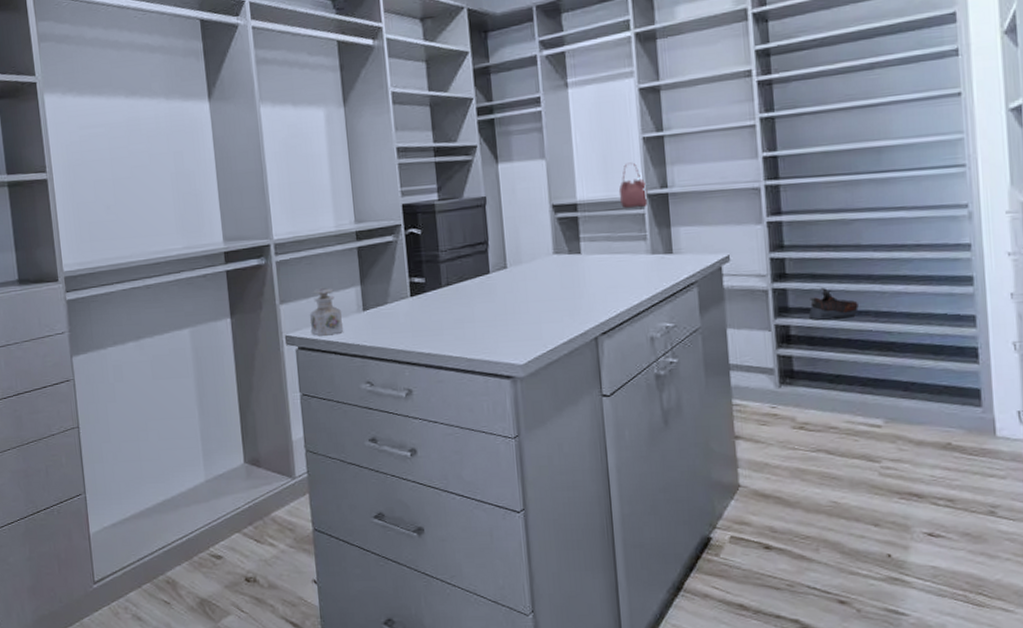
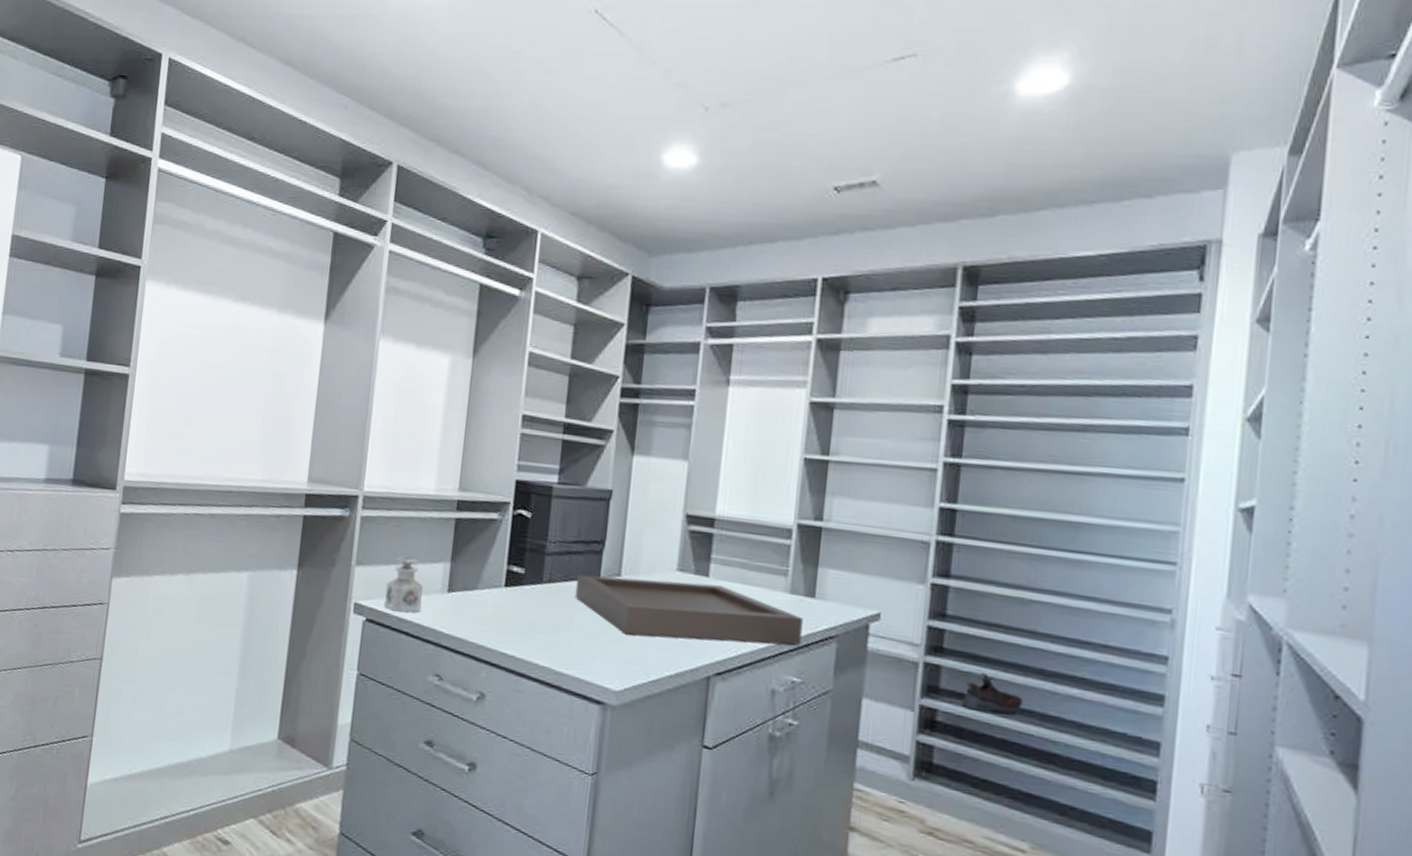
tray: none [469,258,668,316] -> present [574,574,803,646]
handbag: present [618,162,648,209] -> none [765,483,799,538]

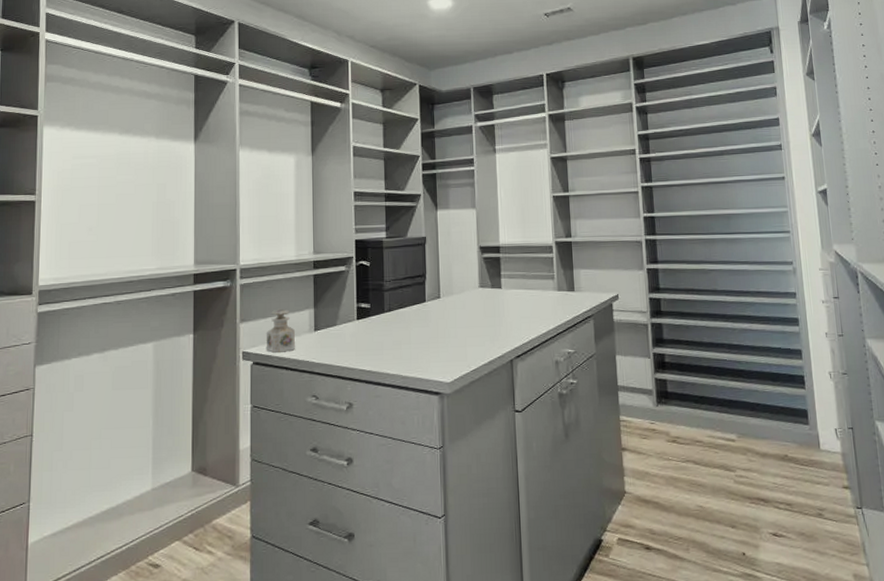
tray: present [574,574,803,646] -> none [409,292,570,340]
shoe: present [961,673,1023,715] -> none [678,324,716,351]

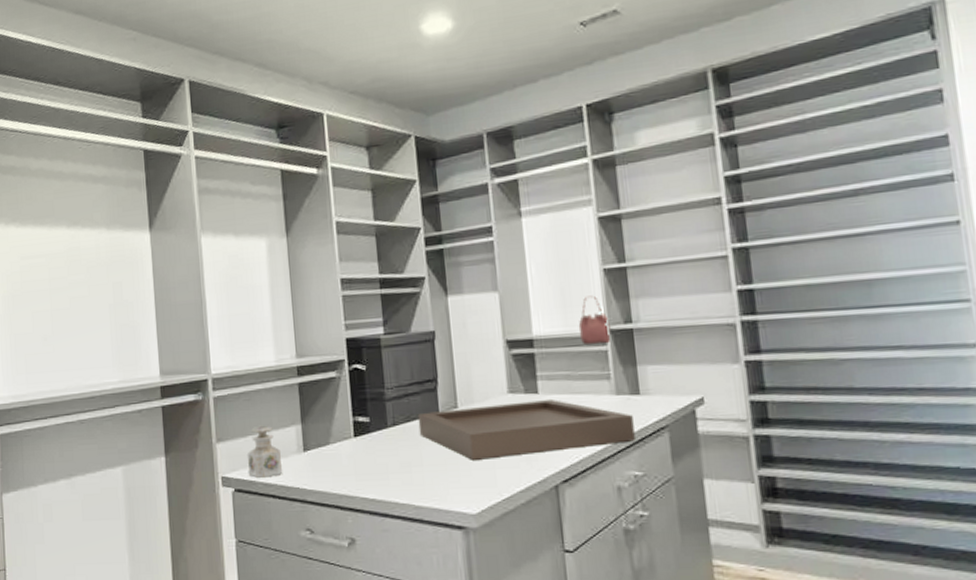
tray: none [409,292,570,340] -> present [417,398,635,460]
handbag: none [533,215,556,253] -> present [578,295,611,346]

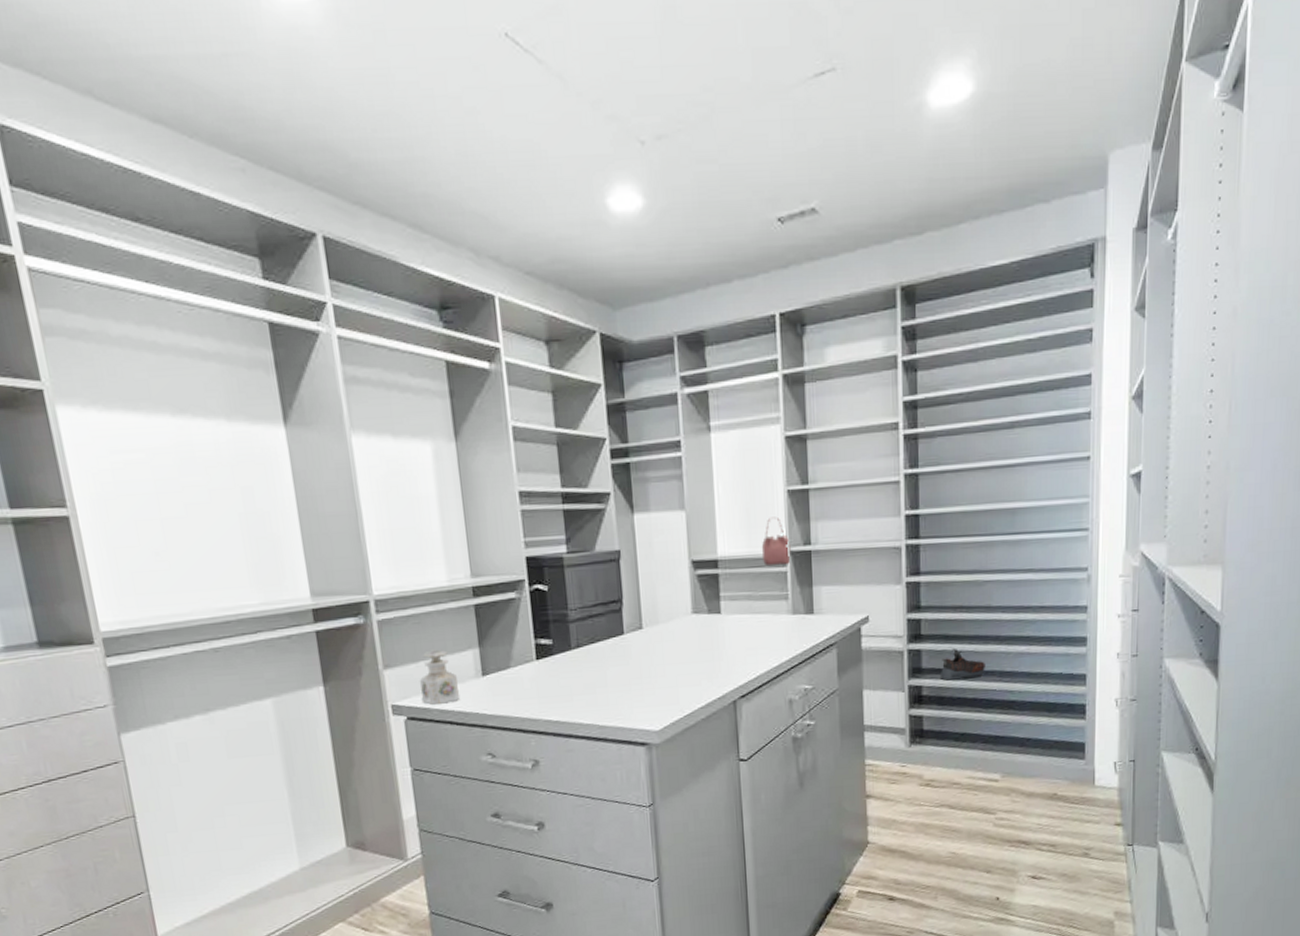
tray: present [417,398,635,460] -> none [602,618,807,680]
shoe: none [796,435,855,473] -> present [939,649,985,681]

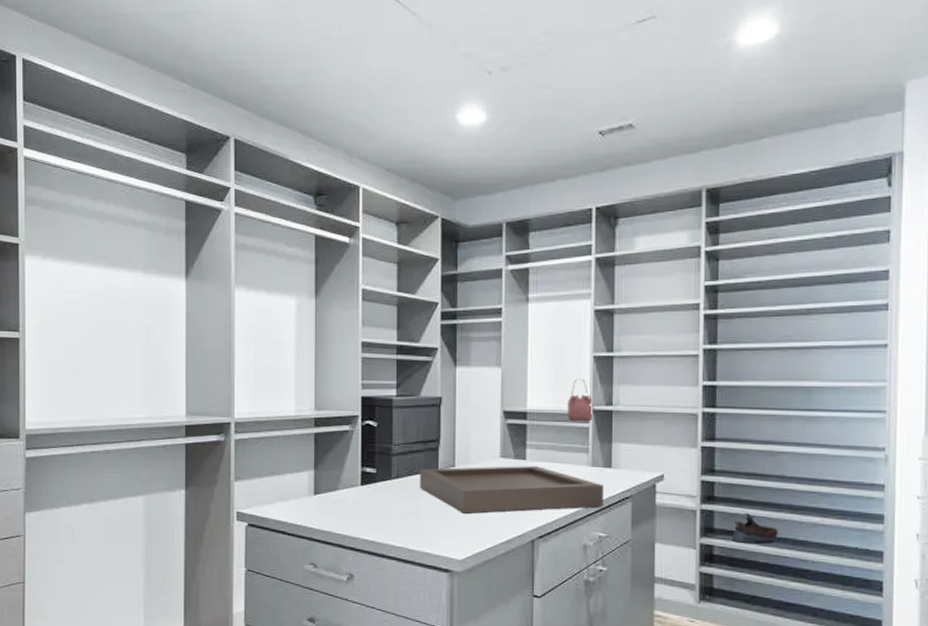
perfume bottle: present [419,649,461,706] -> none [261,468,294,516]
tray: none [602,618,807,680] -> present [419,465,603,514]

